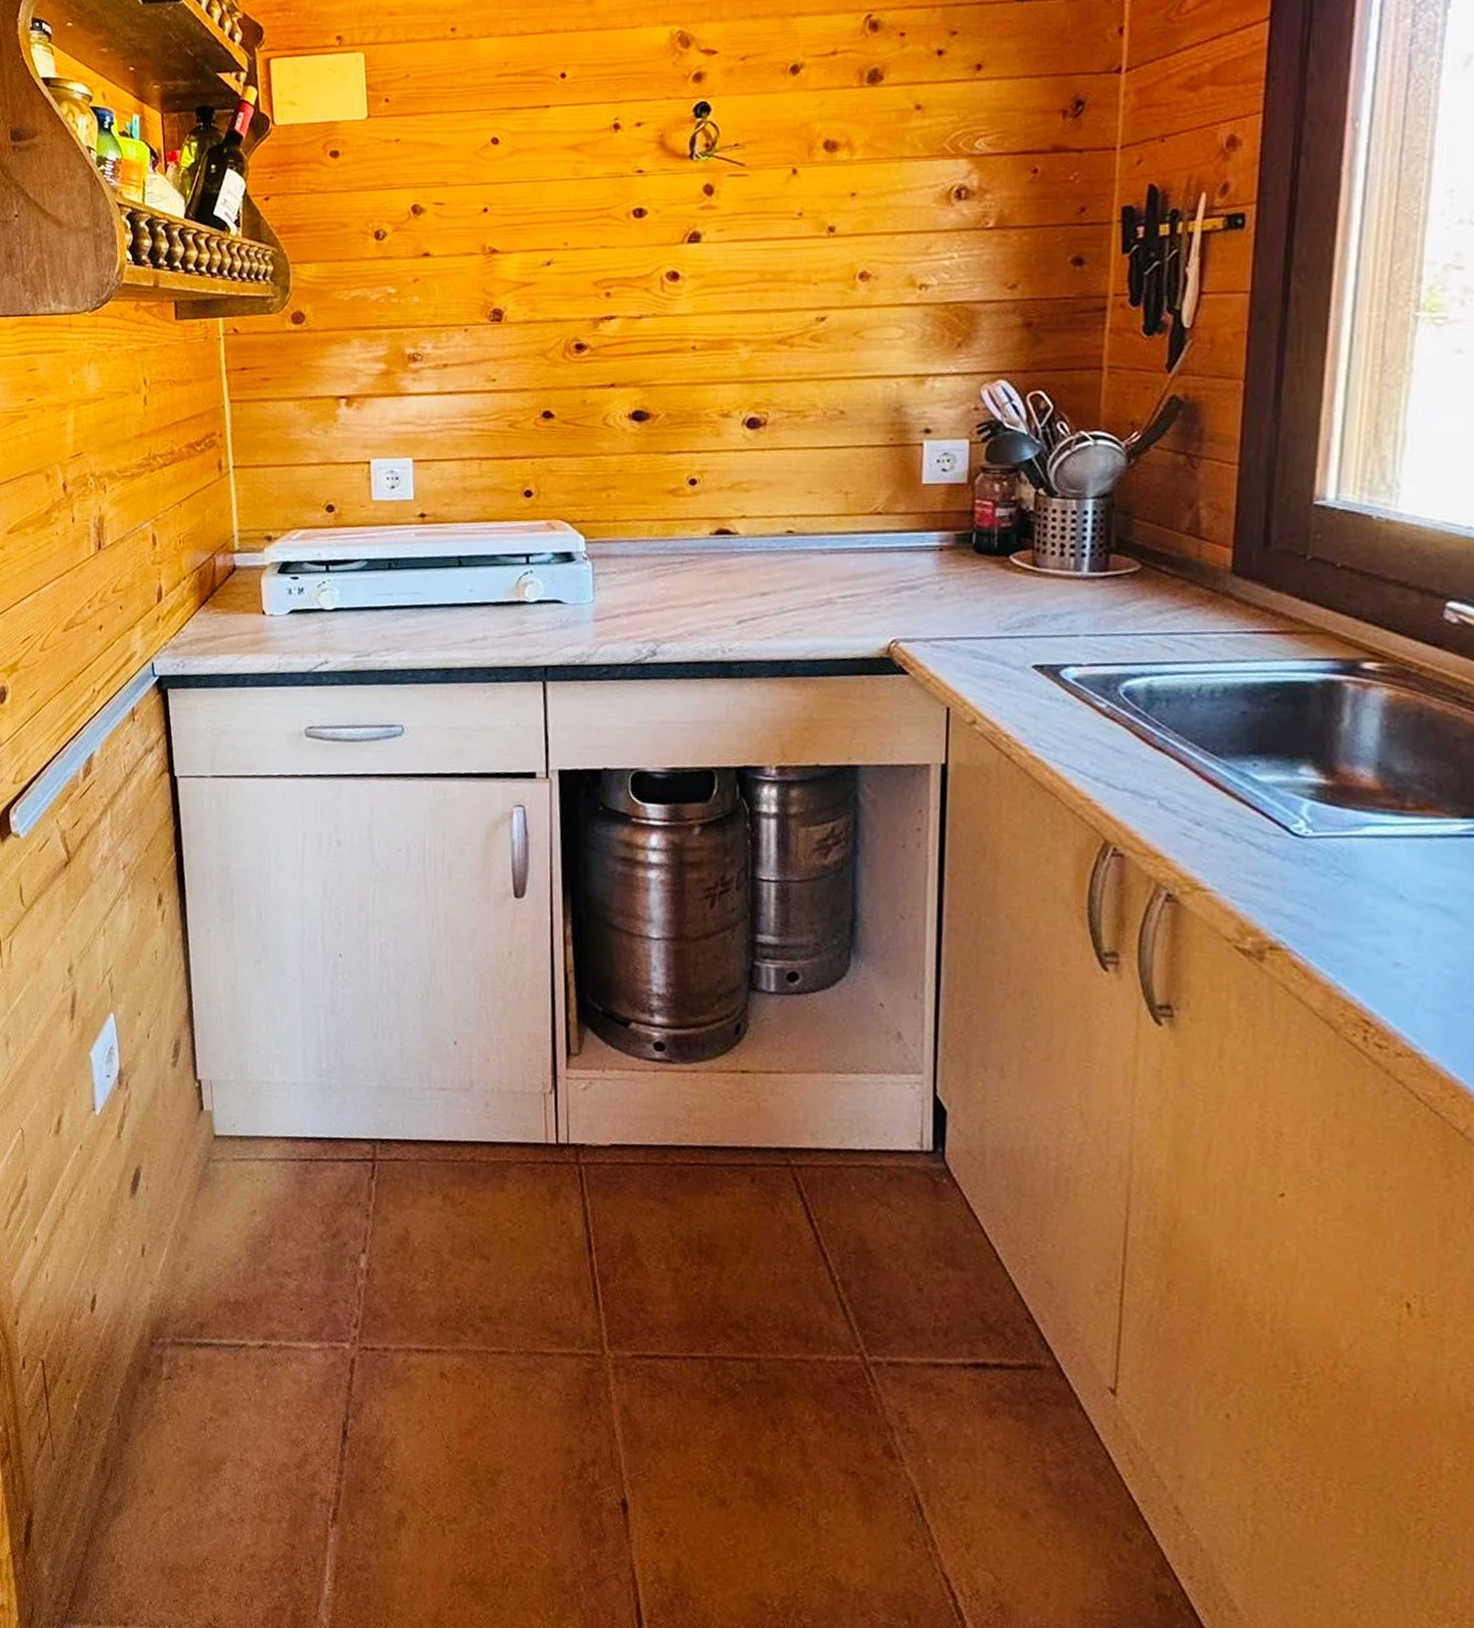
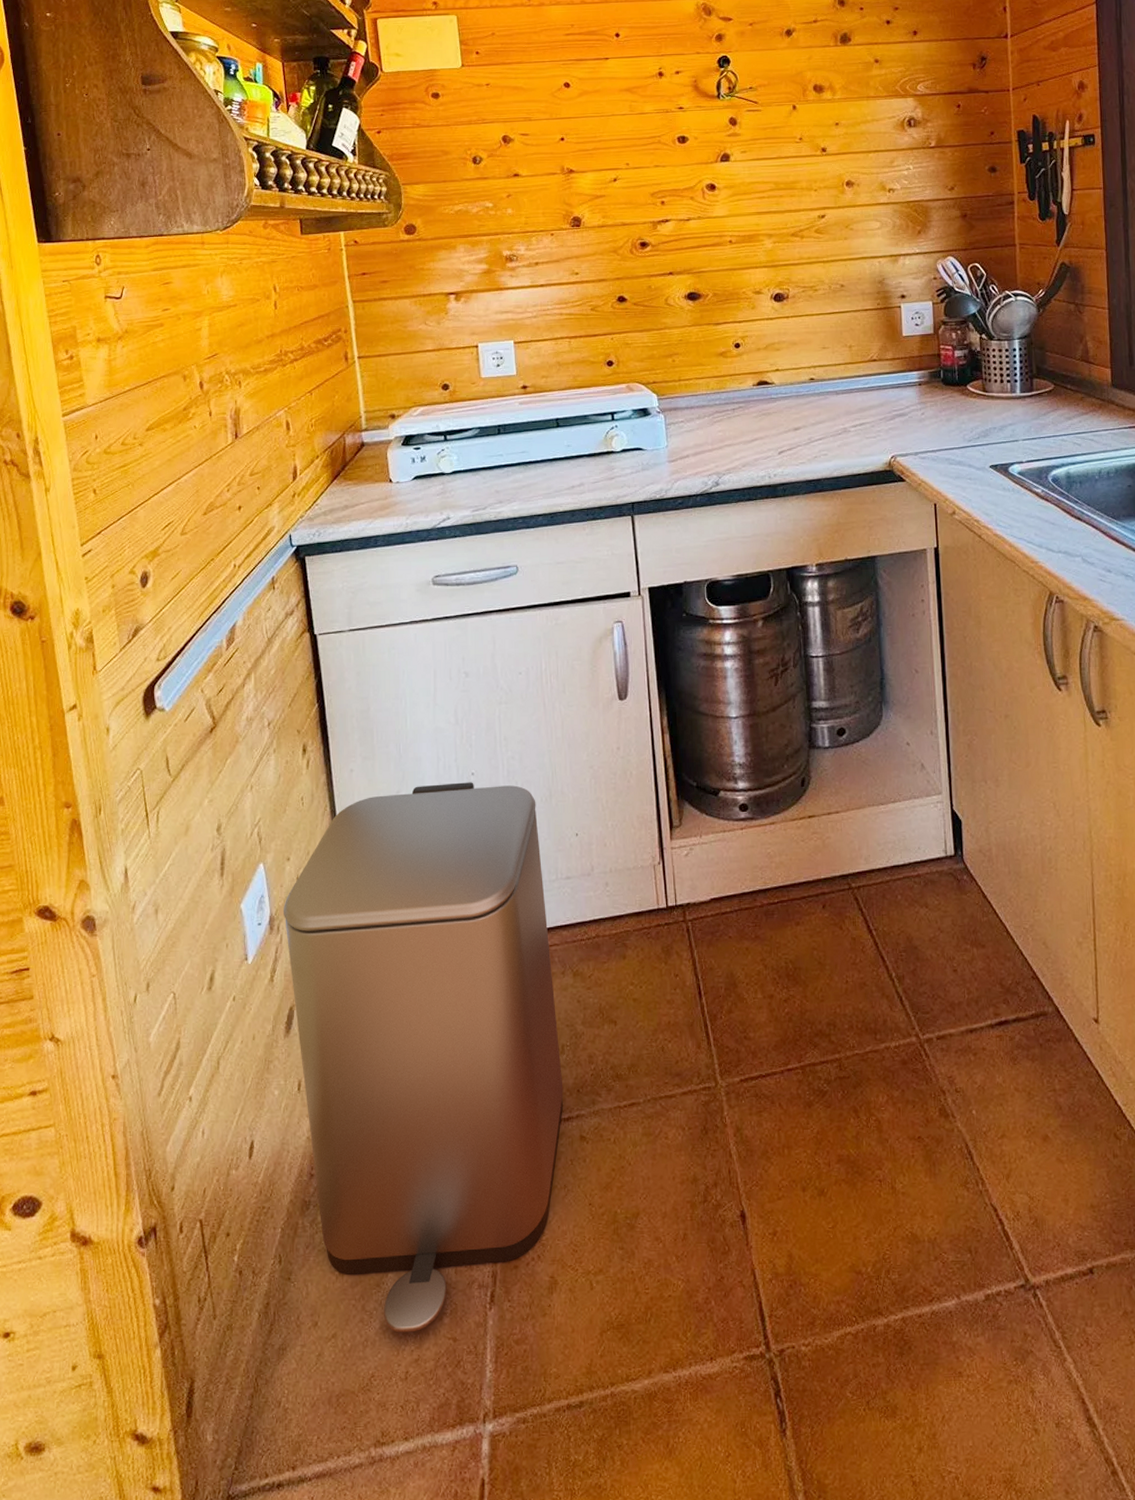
pedal bin: none [133,958,425,1528] -> present [284,782,564,1333]

